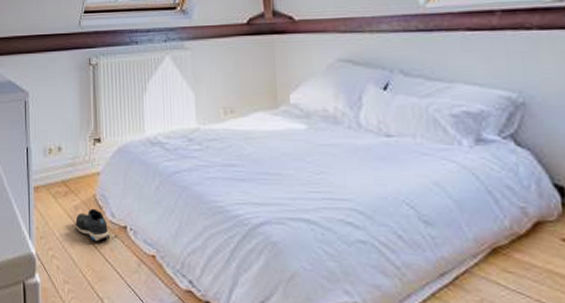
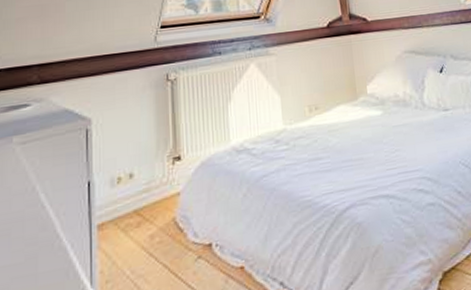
shoe: present [75,208,111,242] -> none [150,232,193,269]

